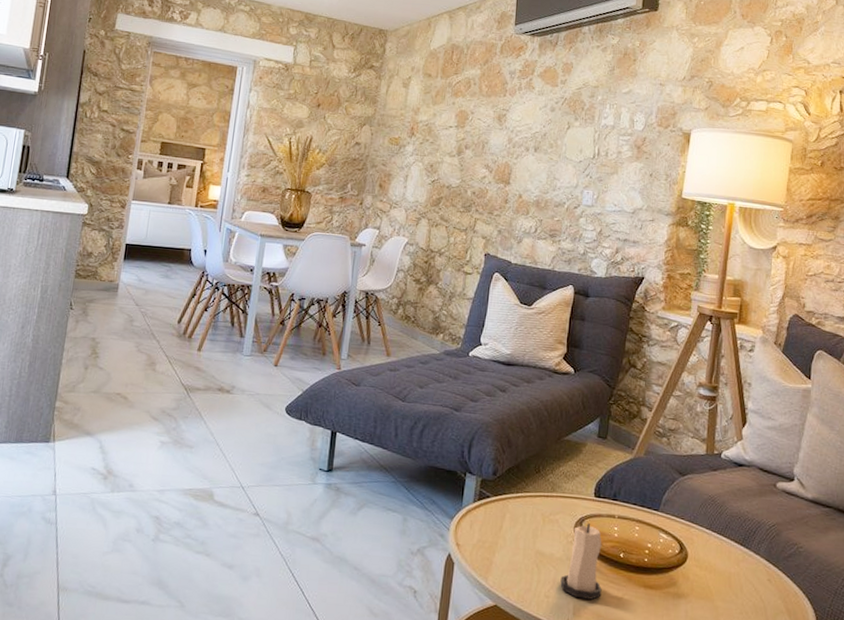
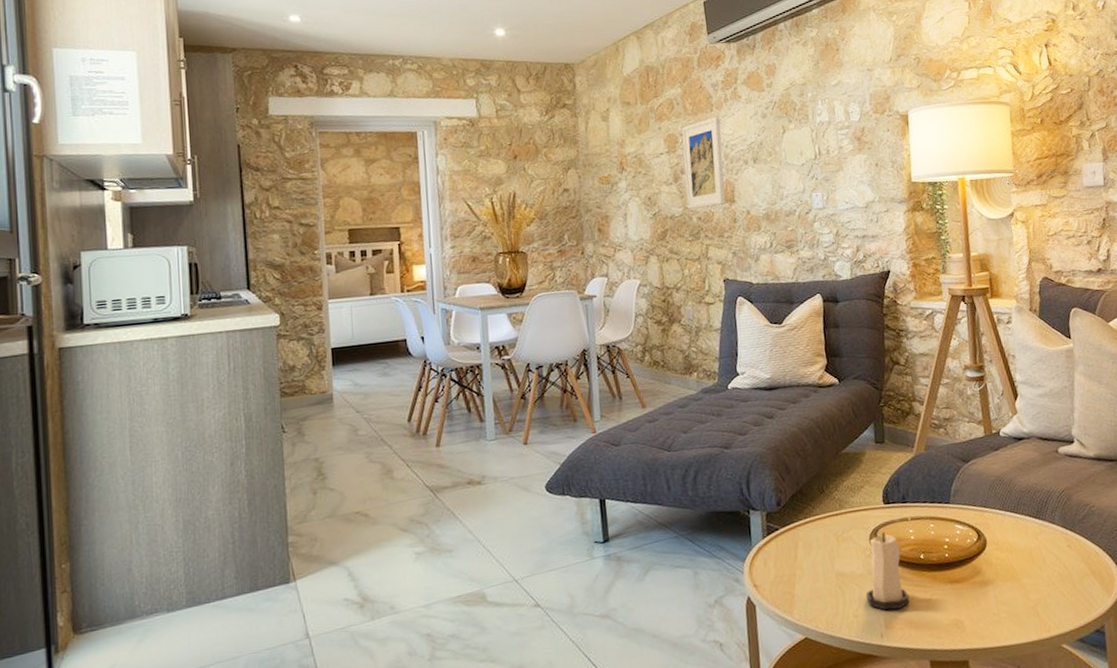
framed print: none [465,101,511,184] -> present [682,116,725,209]

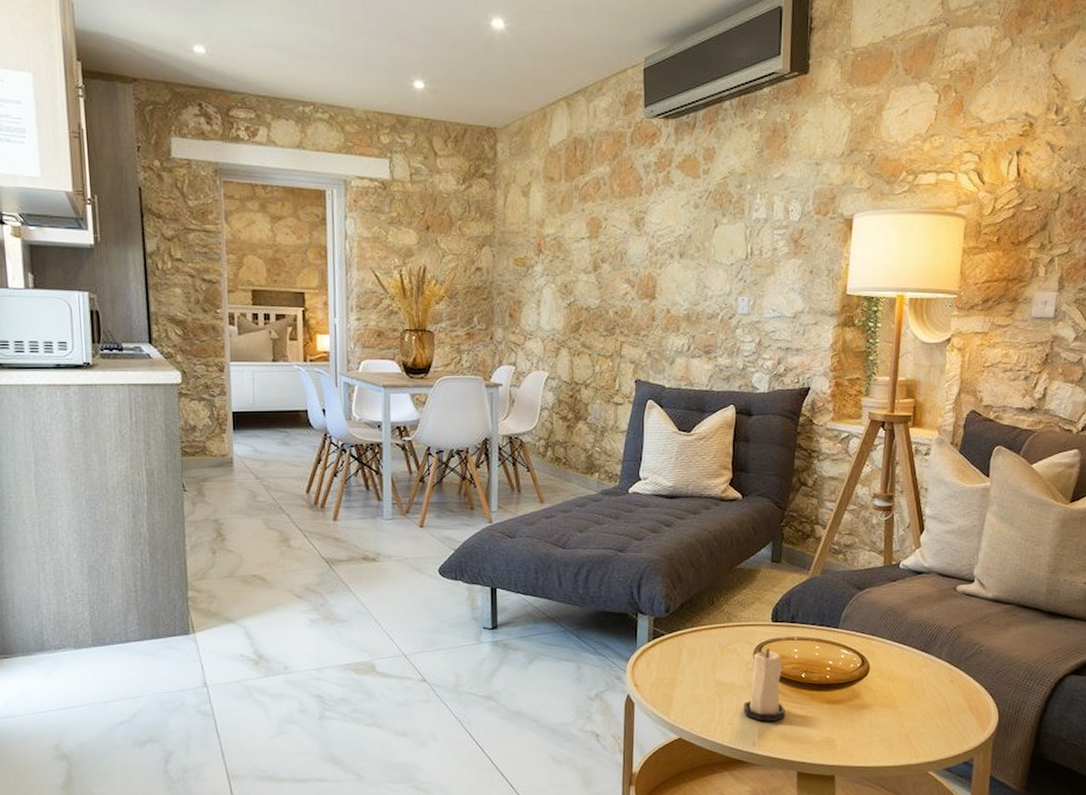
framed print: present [682,116,725,209] -> none [604,202,649,301]

